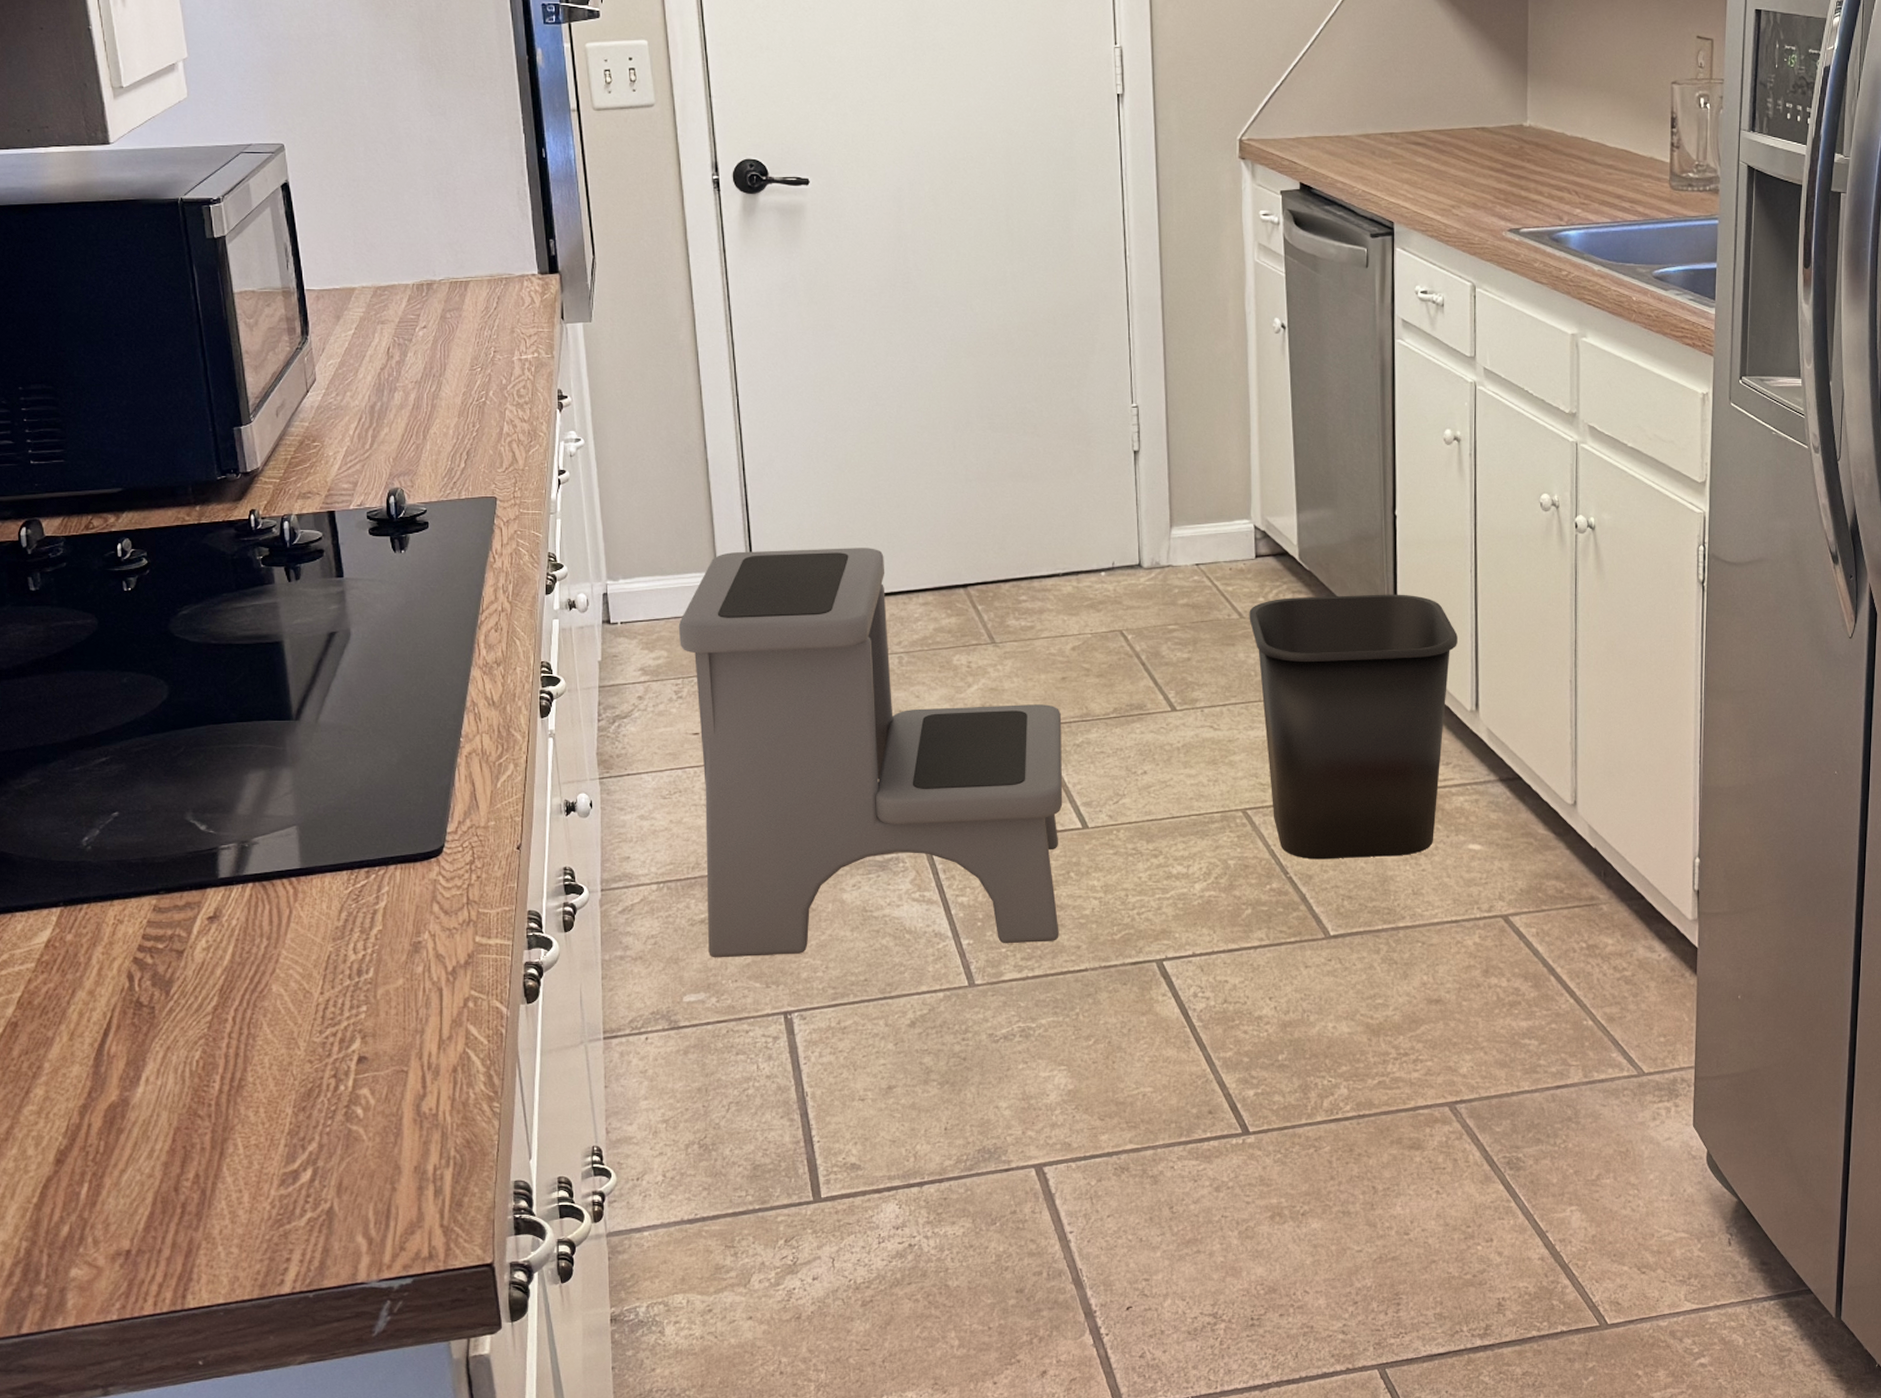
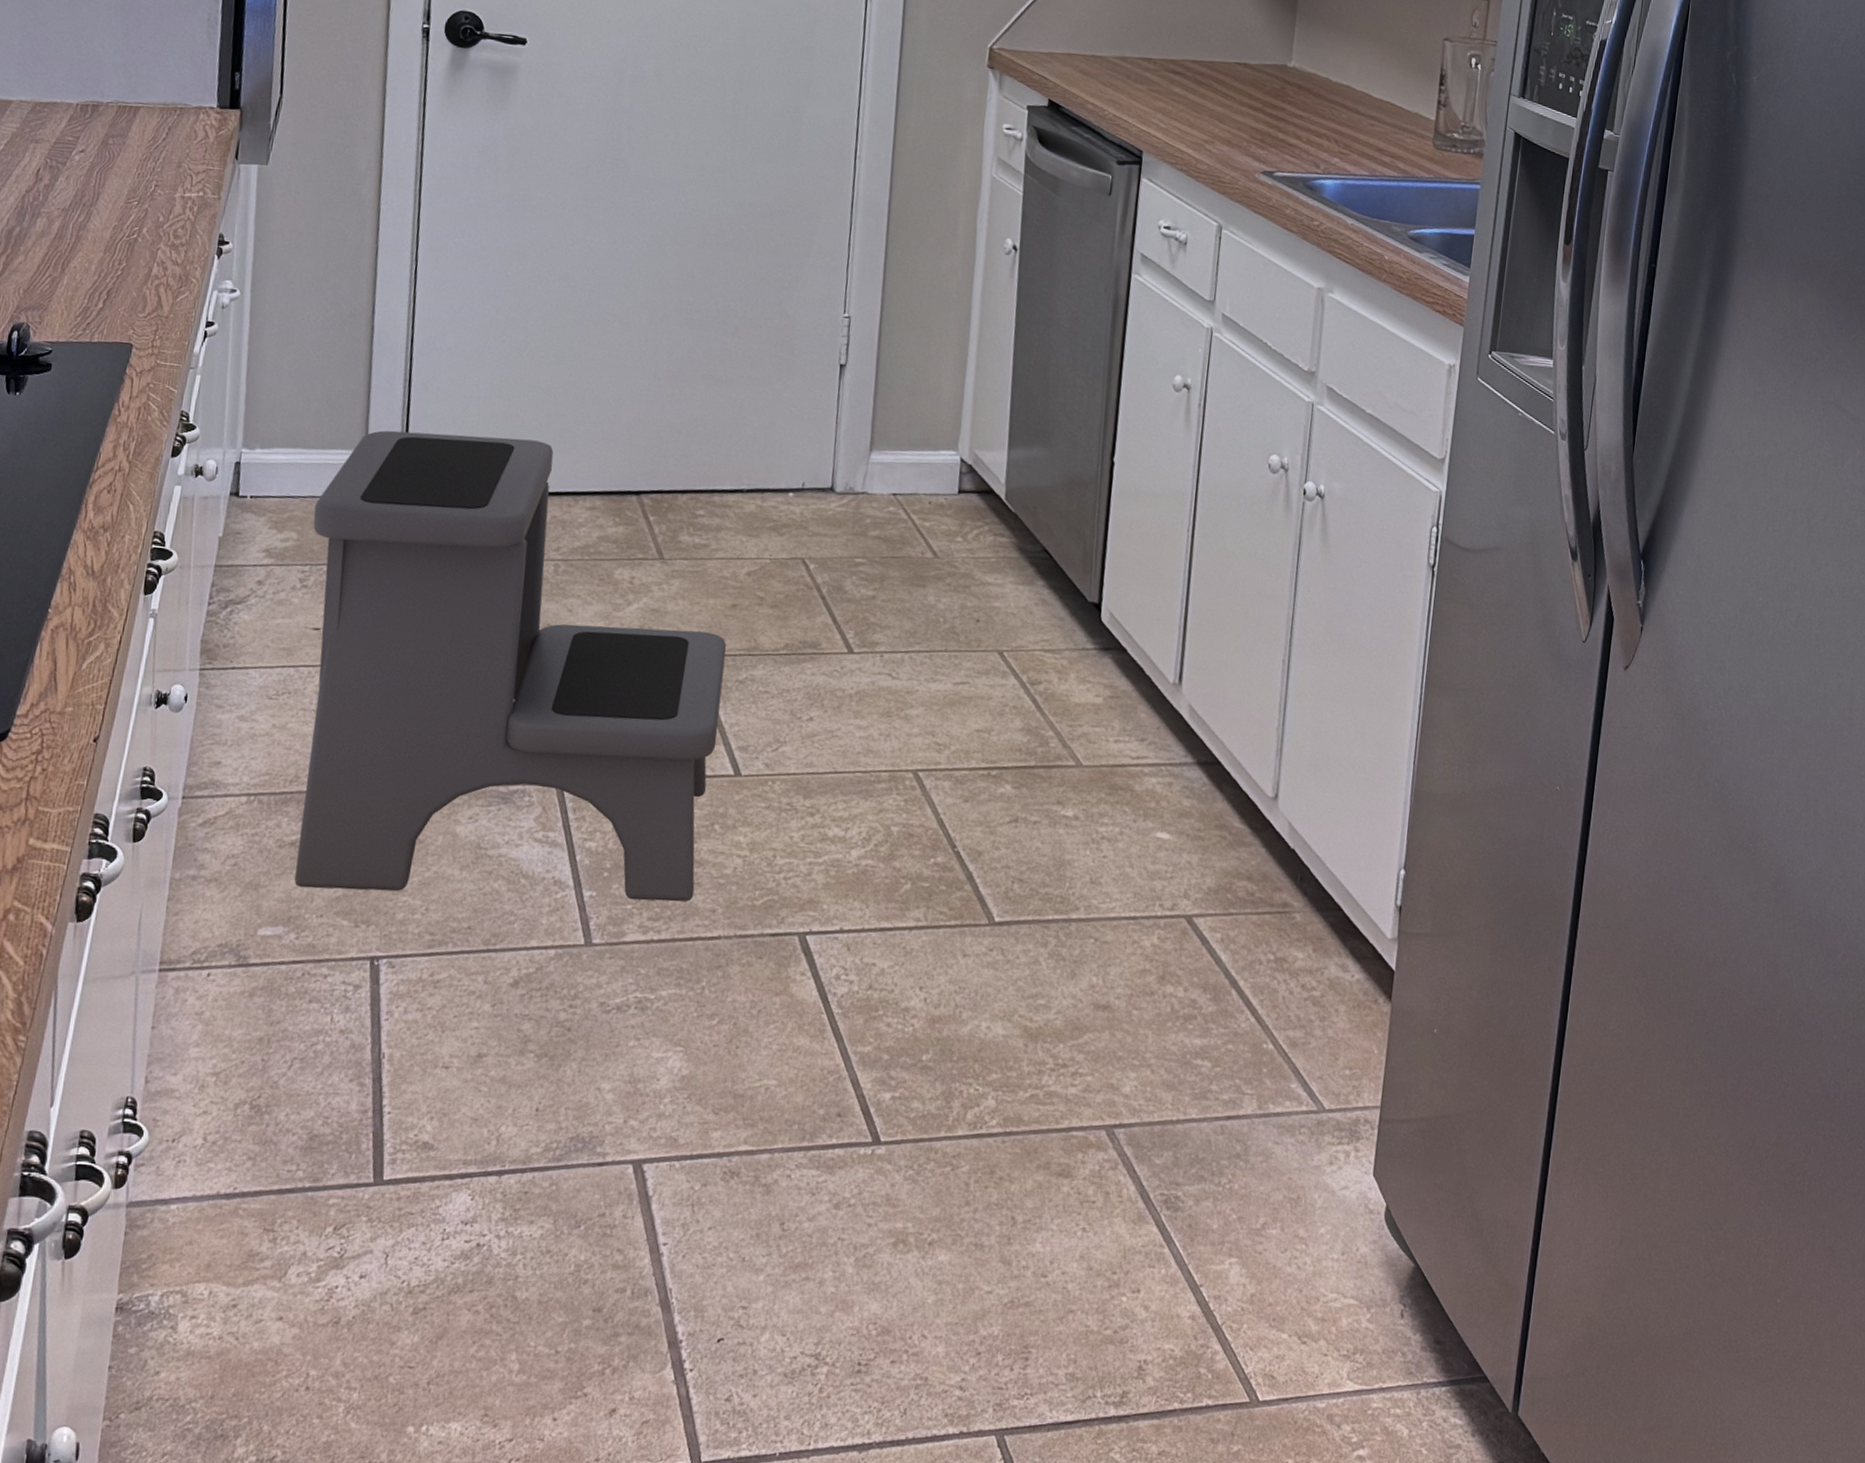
waste bin: present [1249,594,1458,860] -> none [943,540,1167,838]

